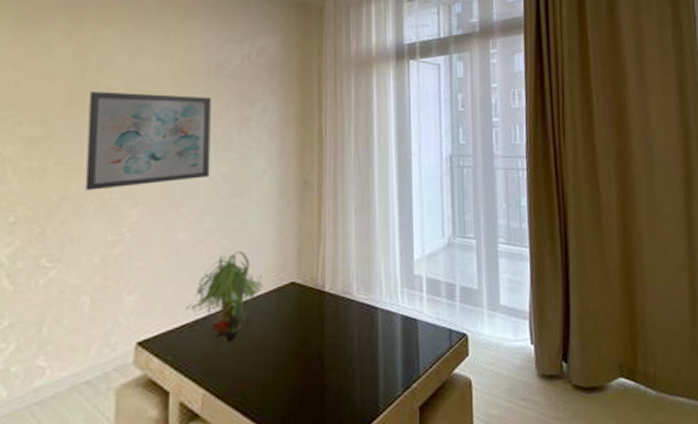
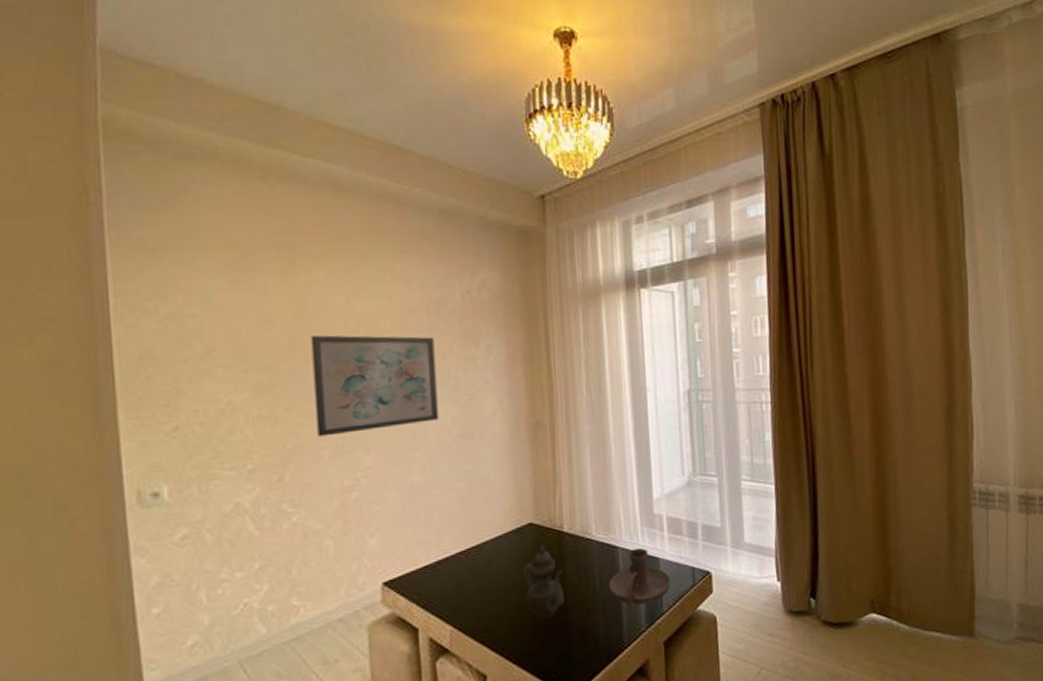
plant: present [186,251,263,342] -> none [427,493,501,582]
teapot: none [282,303,323,385] -> present [523,543,565,622]
candle holder: none [366,309,428,373] -> present [608,548,671,610]

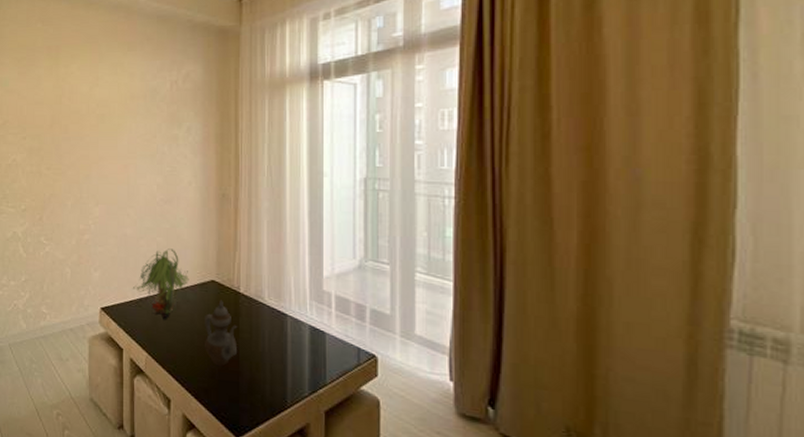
wall art: present [311,335,439,437] -> none [65,114,148,190]
plant: none [427,493,501,582] -> present [133,248,189,320]
candle holder: present [608,548,671,610] -> none [276,319,335,374]

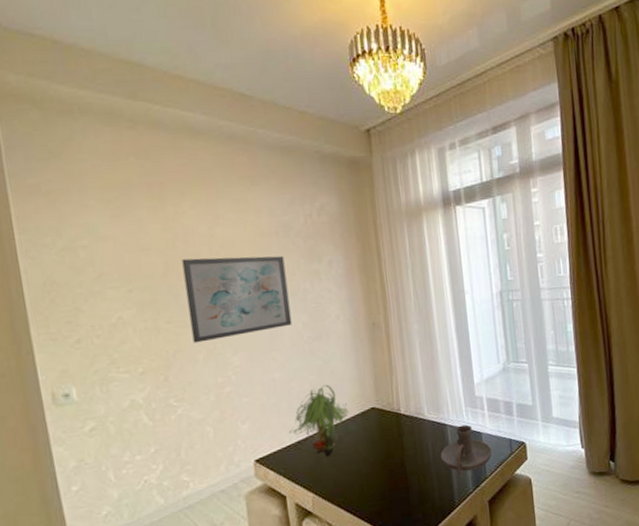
wall art: none [65,114,148,190] -> present [182,255,292,343]
teapot: present [205,299,238,367] -> none [369,424,405,487]
candle holder: none [276,319,335,374] -> present [440,424,492,476]

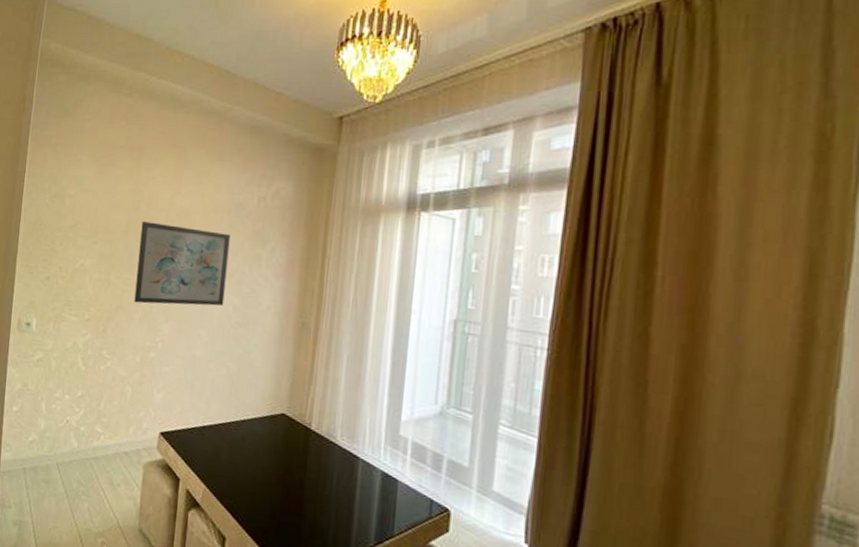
plant: present [289,384,349,457] -> none [197,375,258,452]
candle holder: present [440,424,492,476] -> none [344,463,406,522]

